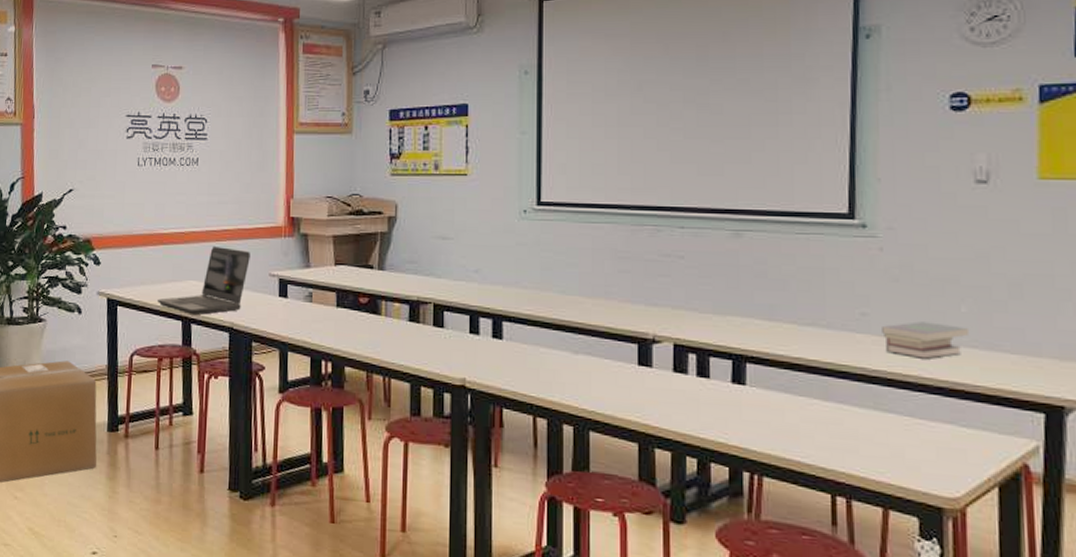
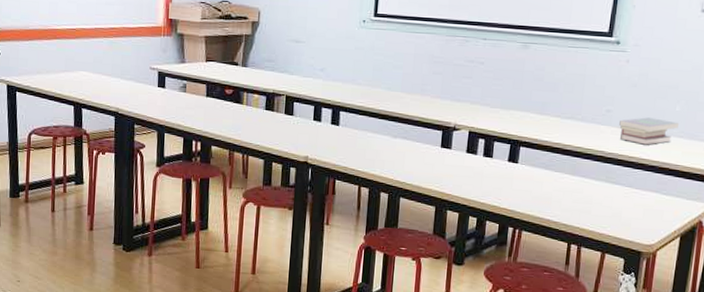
laptop computer: present [158,245,250,316] -> none [52,41,134,102]

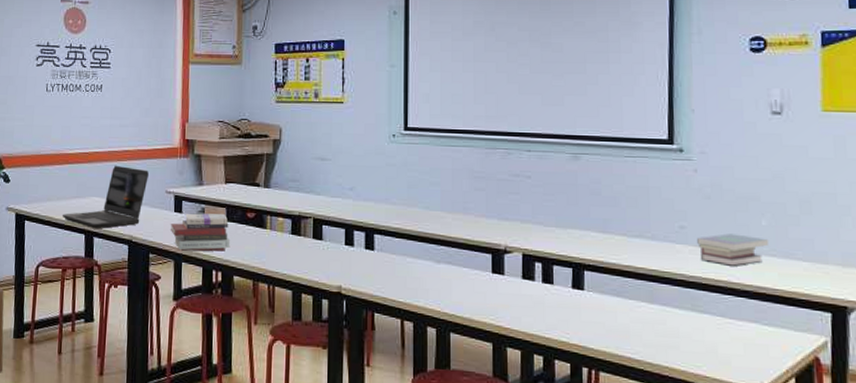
laptop computer: none [52,41,134,102] -> present [63,165,149,229]
books: none [153,88,210,124] -> present [170,213,231,251]

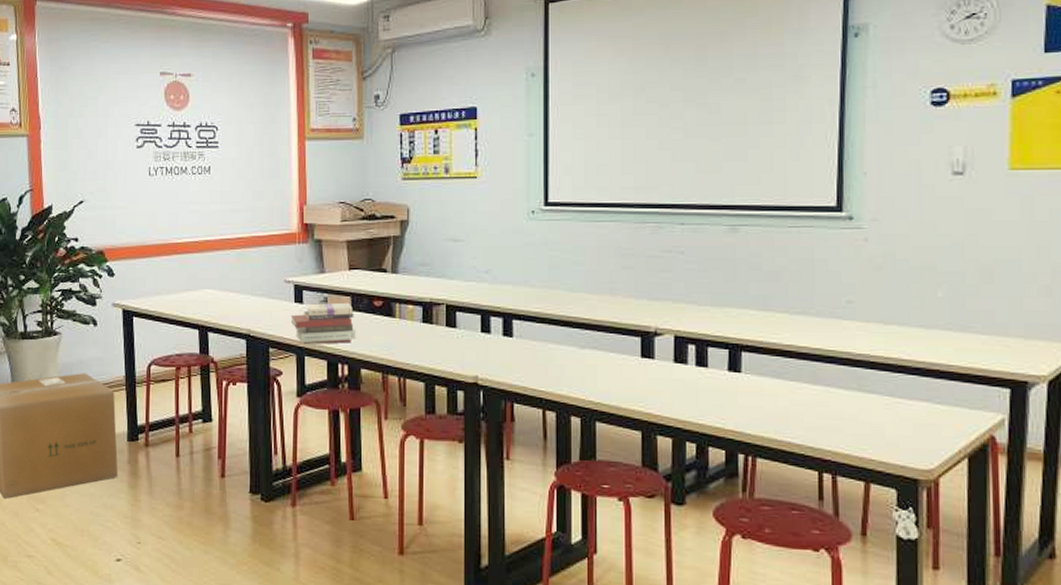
laptop computer: present [63,165,149,229] -> none [174,254,265,324]
books: present [697,233,770,266] -> none [866,307,945,342]

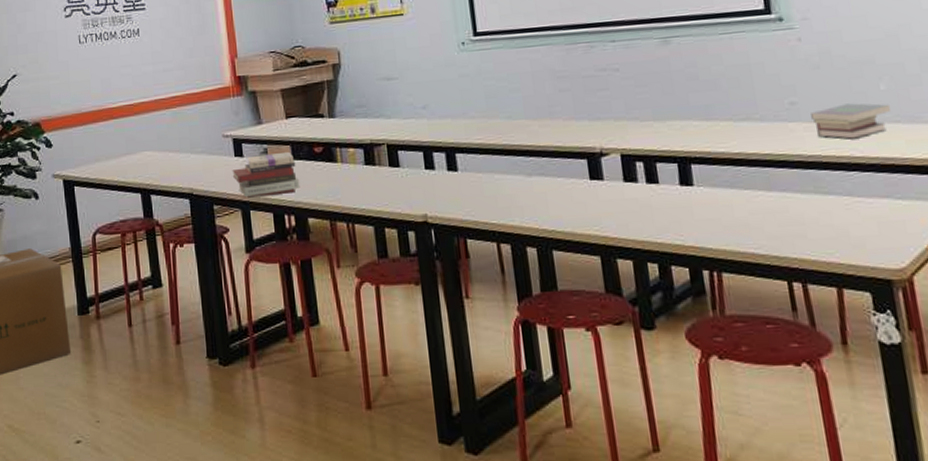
books: none [866,307,945,342] -> present [811,103,891,139]

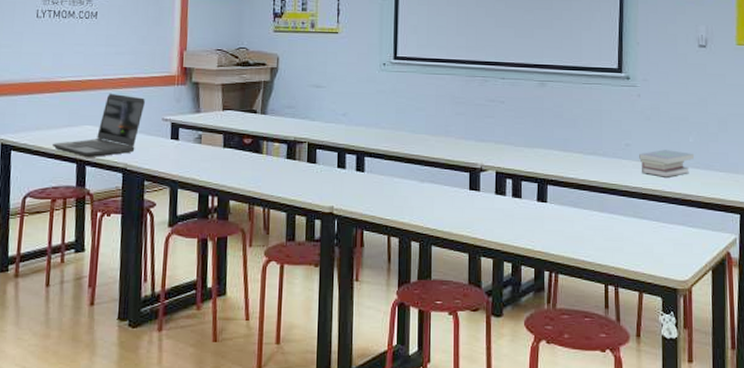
laptop computer: none [114,113,202,186] -> present [53,93,145,158]
books: present [232,151,301,198] -> none [166,139,227,178]

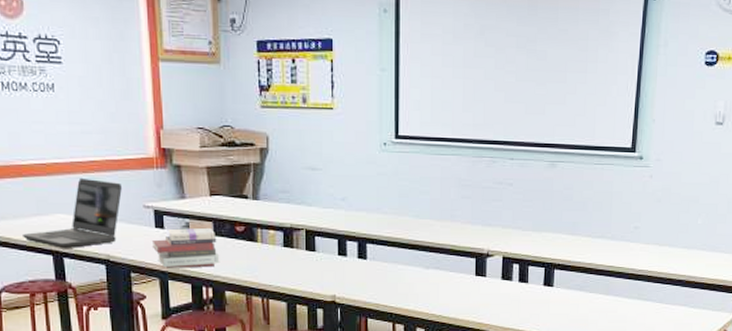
books: none [166,139,227,178] -> present [151,227,220,268]
books: present [639,150,695,177] -> none [647,232,702,260]

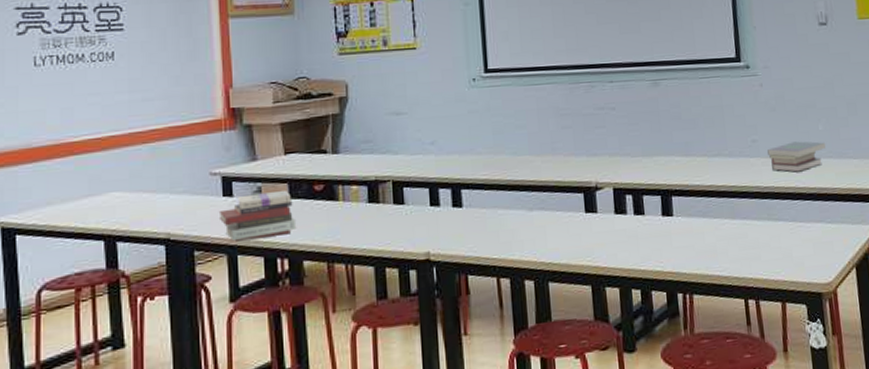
laptop computer: present [23,177,122,249] -> none [71,149,186,232]
books: none [647,232,702,260] -> present [767,141,826,173]

